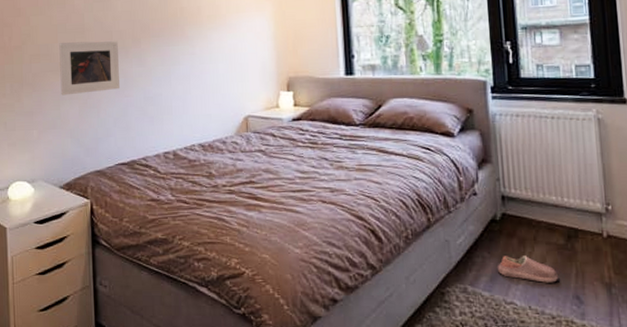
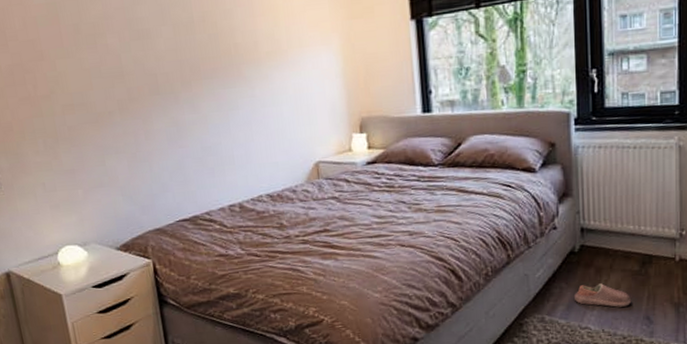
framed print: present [59,41,120,96] -> none [95,85,172,150]

